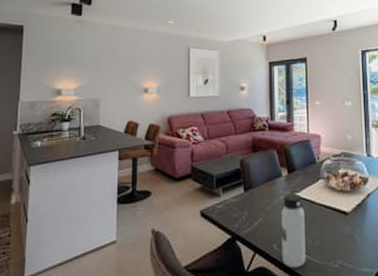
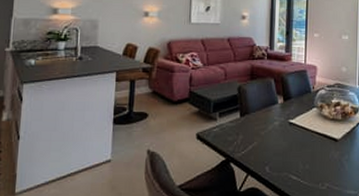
water bottle: present [281,194,306,268] -> none [273,120,297,190]

